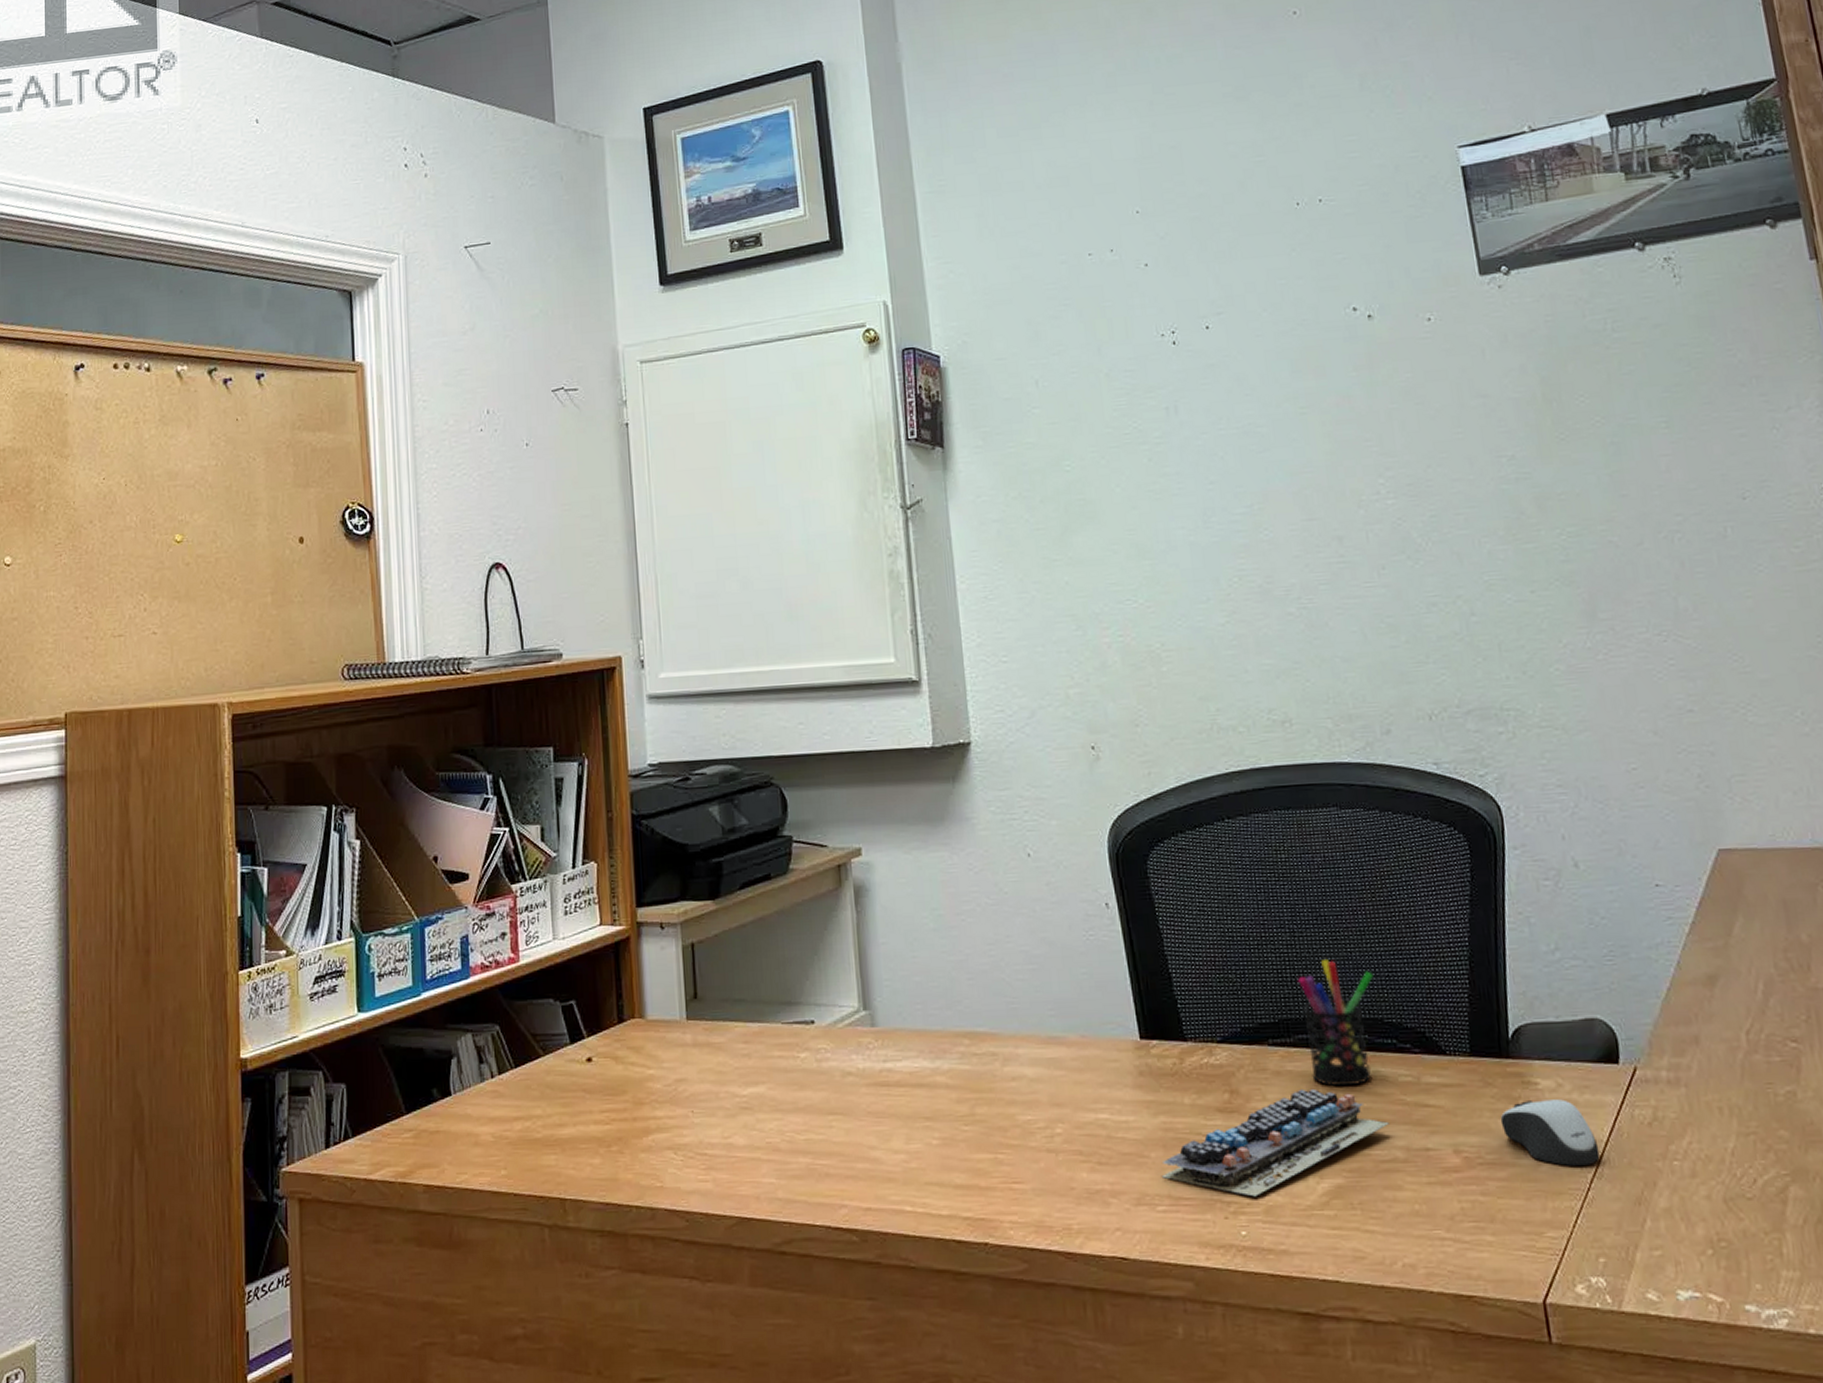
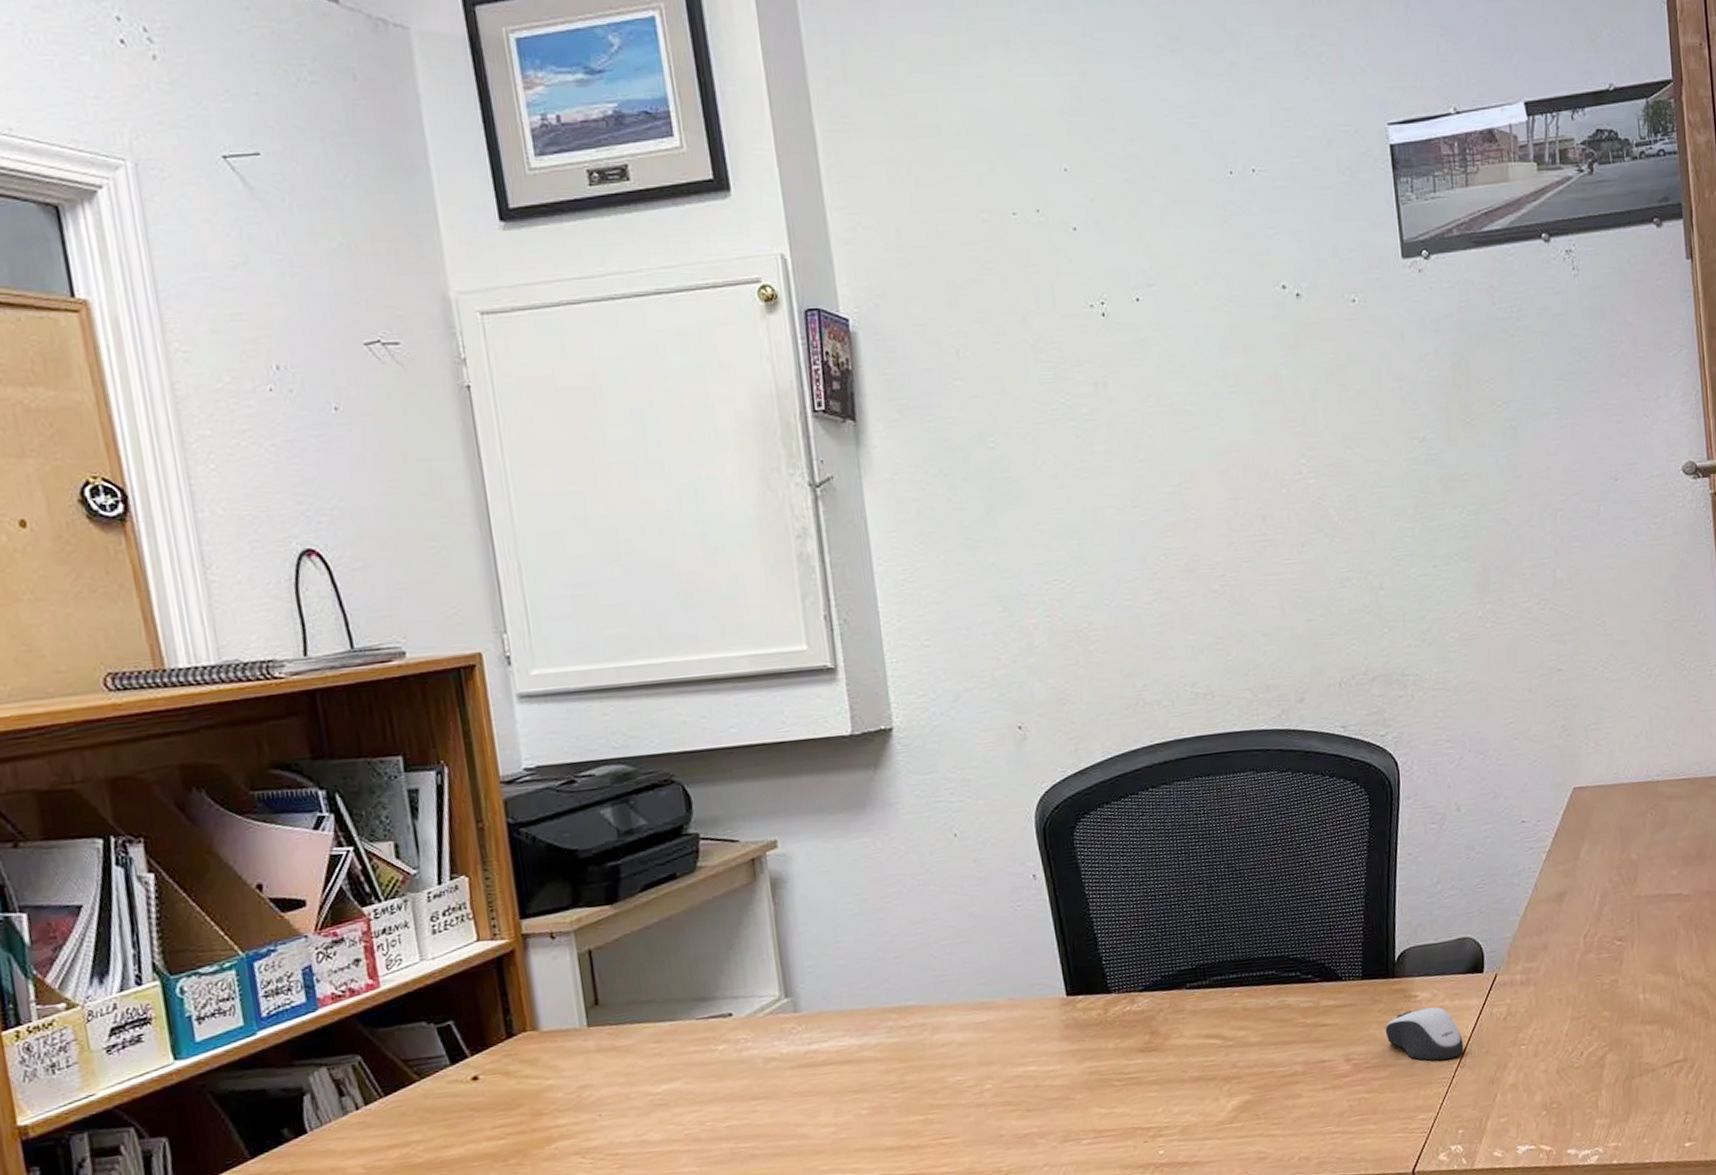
computer keyboard: present [1161,1088,1389,1197] -> none [1086,1021,1291,1121]
pen holder: present [1298,958,1373,1087] -> none [1214,907,1282,1018]

